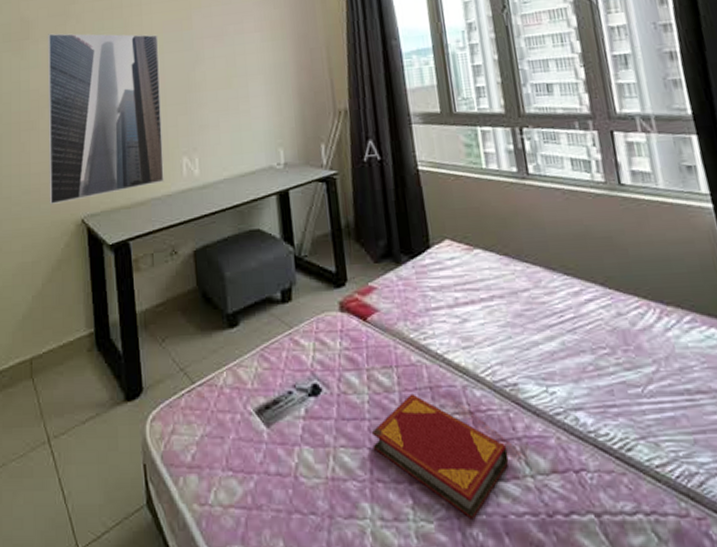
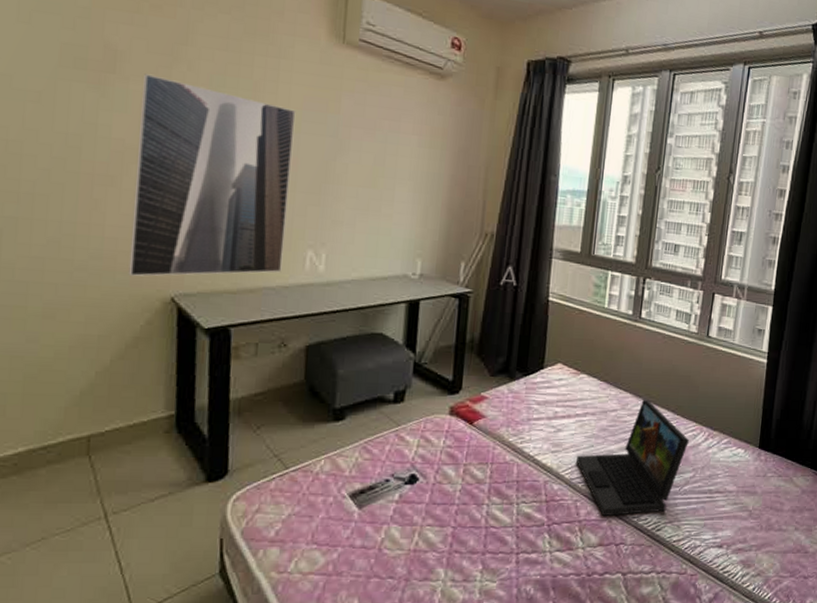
hardback book: present [371,393,509,520] -> none [456,485,569,579]
laptop: none [493,272,636,432] -> present [575,399,689,517]

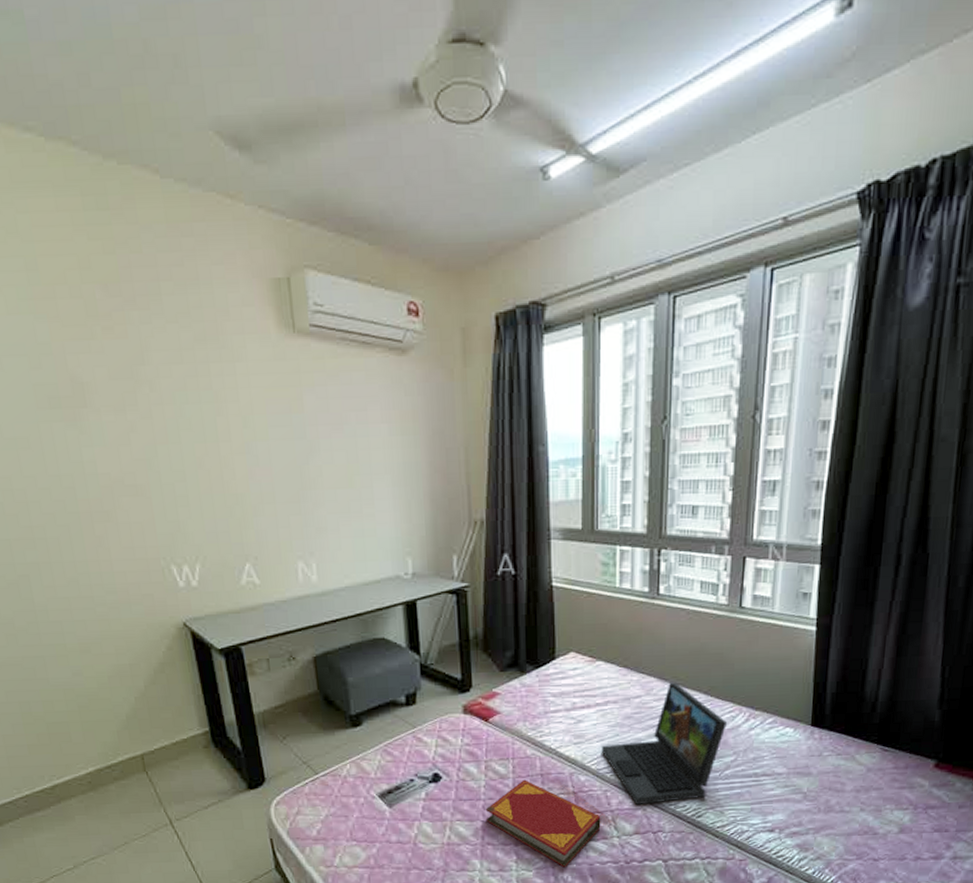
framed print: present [128,73,296,277] -> none [112,402,277,607]
hardback book: none [456,485,569,579] -> present [485,779,601,868]

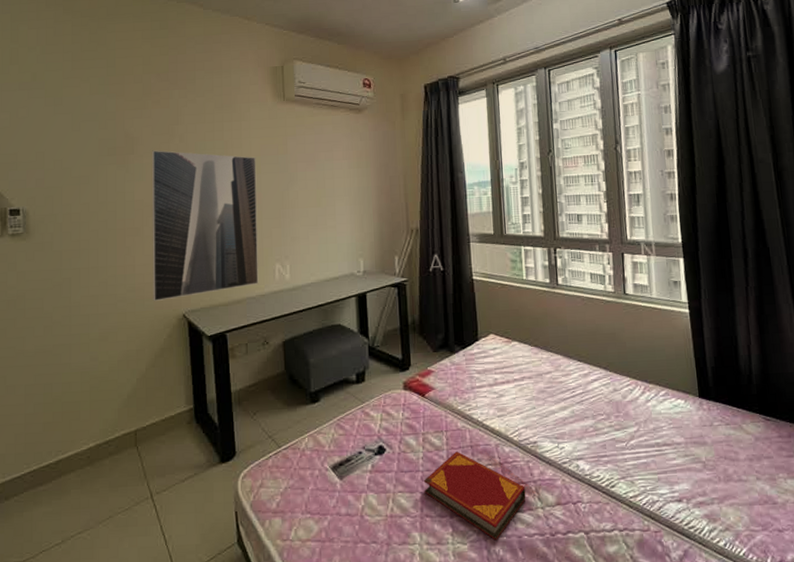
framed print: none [112,402,277,607] -> present [151,150,259,302]
laptop: present [601,682,727,806] -> none [521,359,626,476]

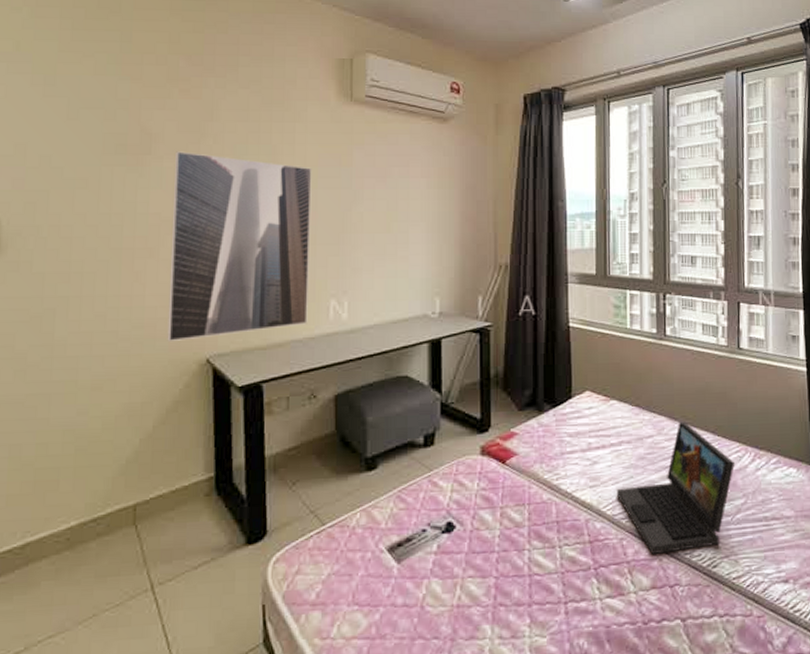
hardback book: present [423,451,526,541] -> none [499,527,618,632]
laptop: none [521,359,626,476] -> present [616,421,734,556]

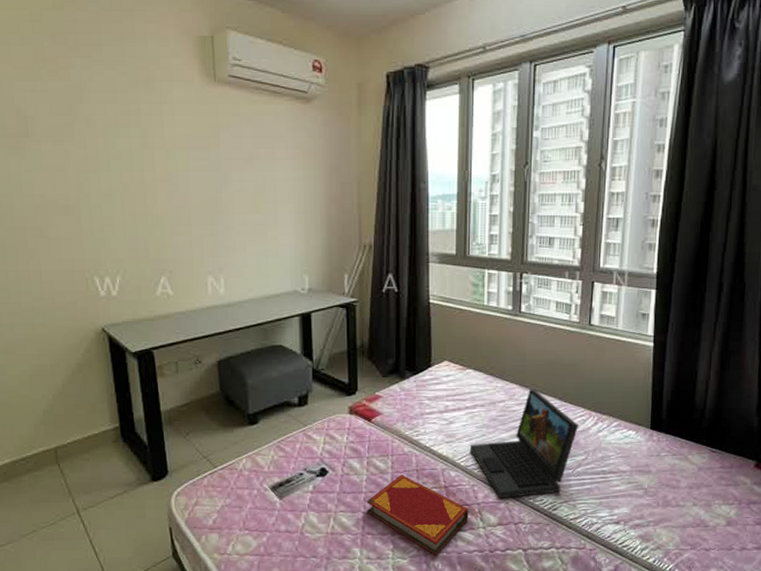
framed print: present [167,151,312,342] -> none [52,134,189,313]
hardback book: none [499,527,618,632] -> present [366,474,469,556]

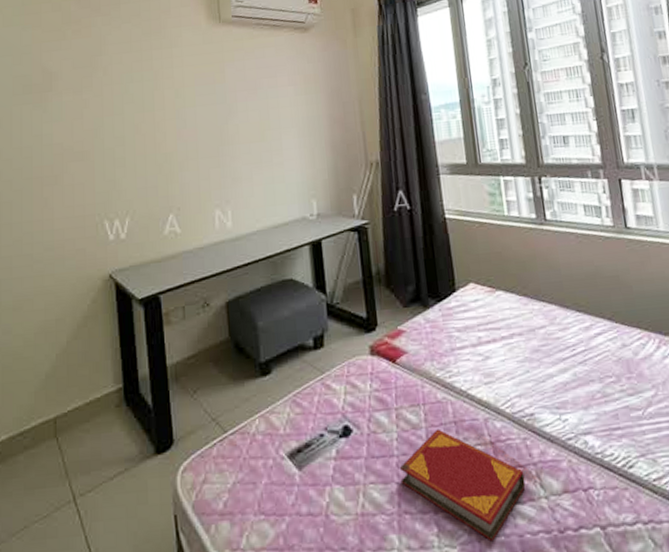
laptop: present [469,389,578,499] -> none [513,309,639,456]

